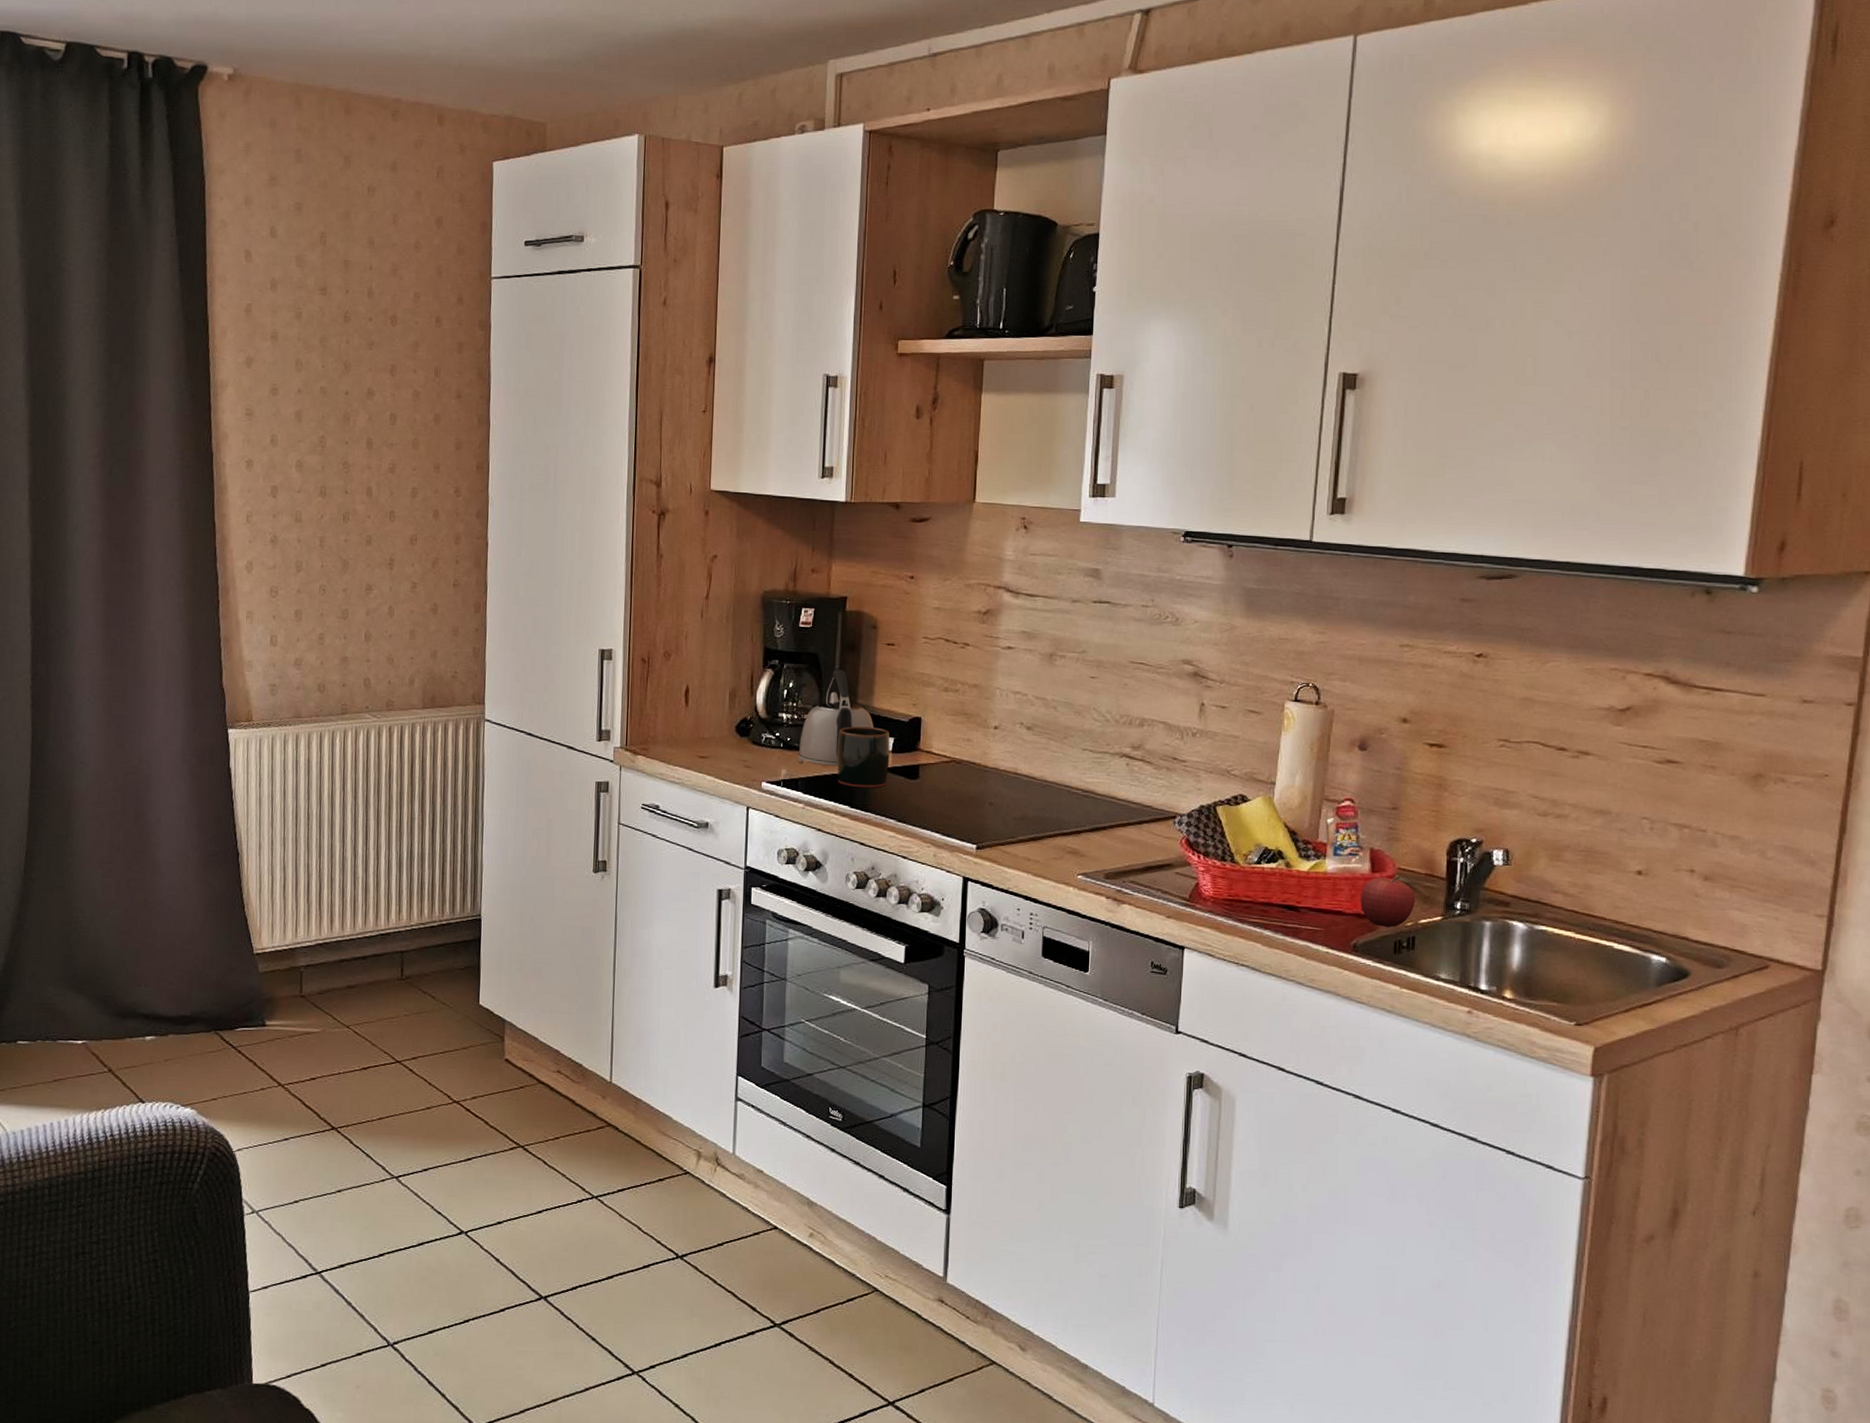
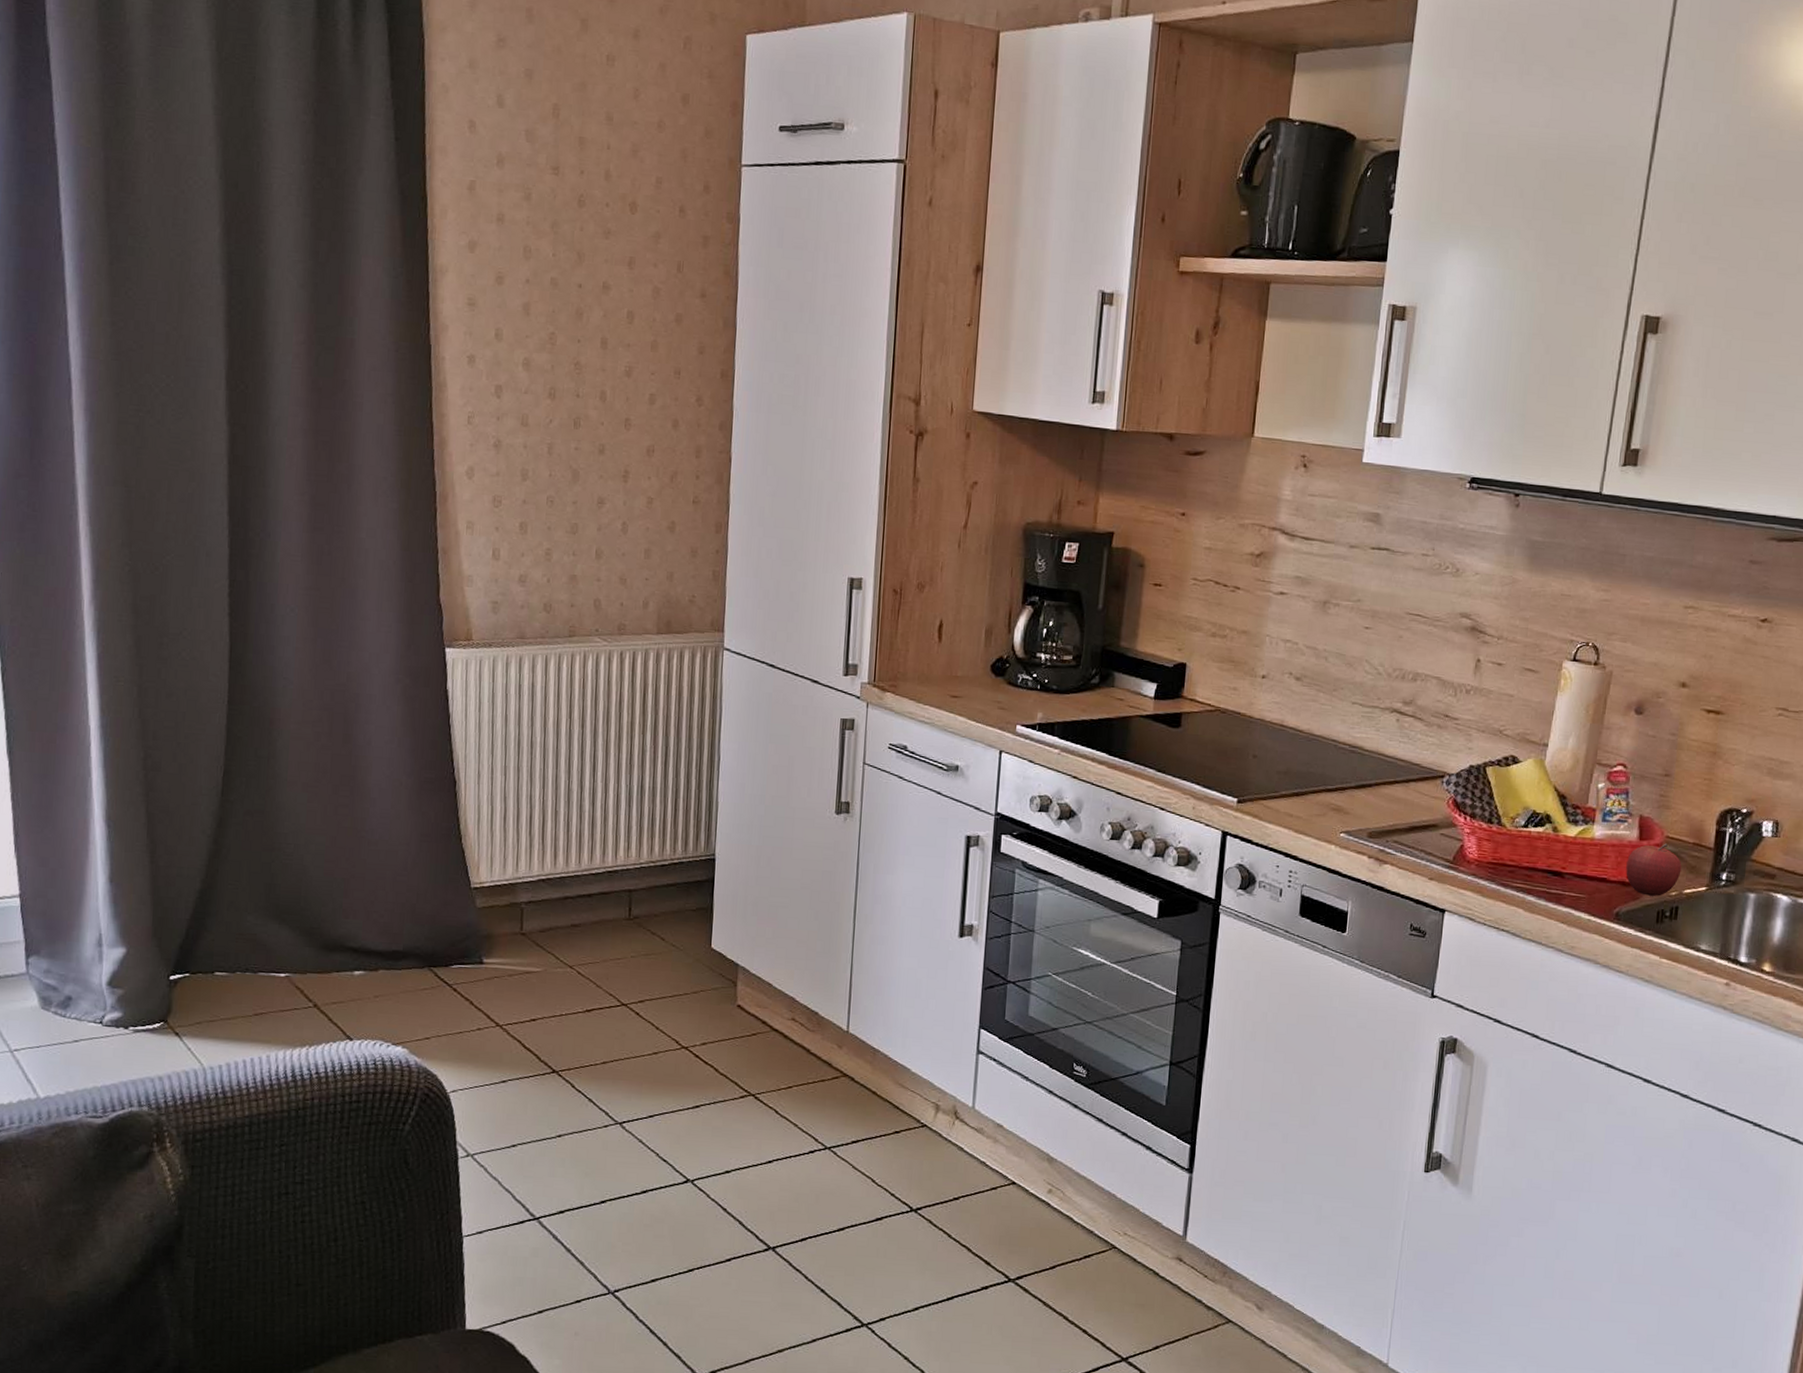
kettle: present [798,669,875,767] -> none [1055,609,1137,712]
mug: present [836,726,890,789] -> none [1095,669,1153,736]

